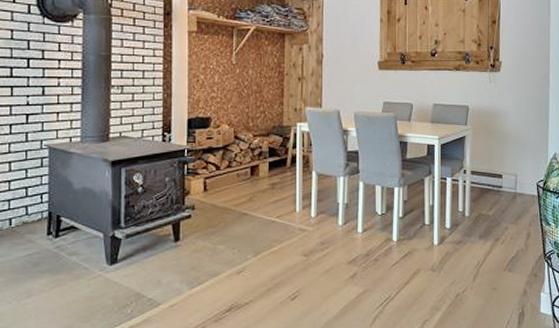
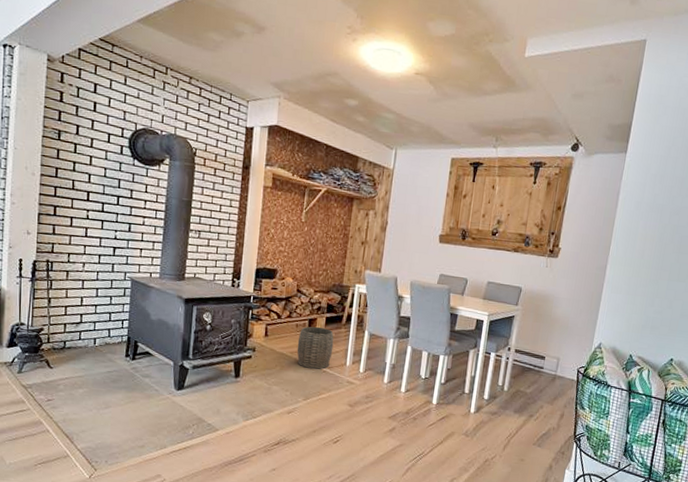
woven basket: none [240,174,280,220] -> present [297,326,334,369]

